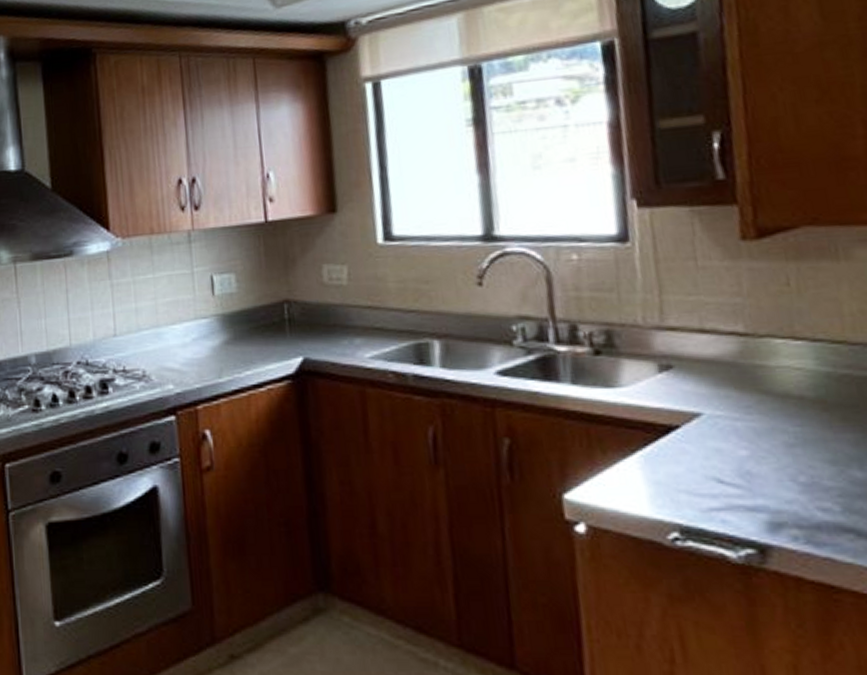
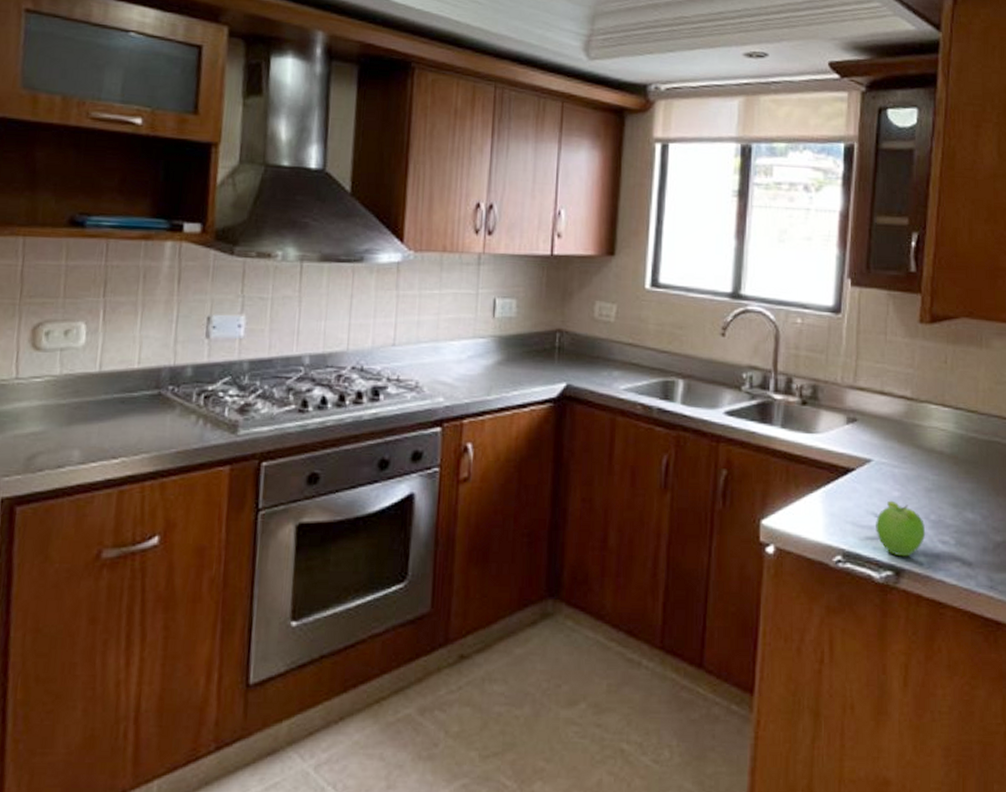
fruit: none [720,461,796,531] -> present [876,500,926,557]

